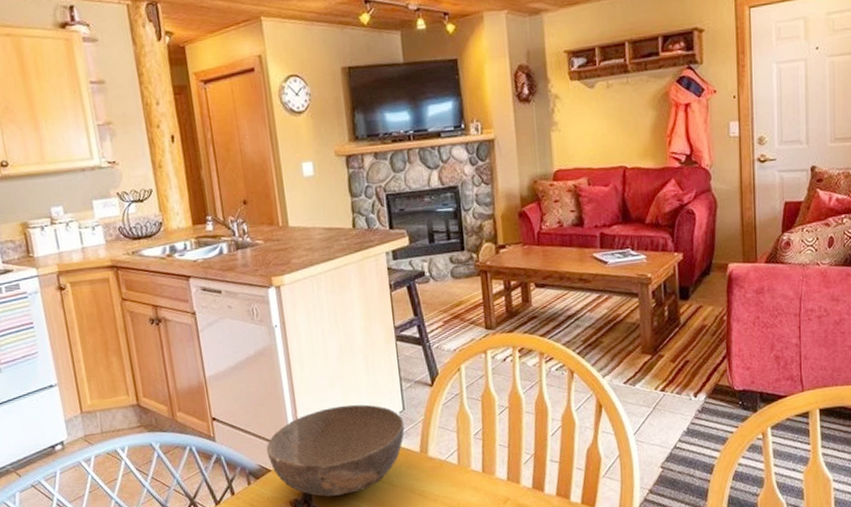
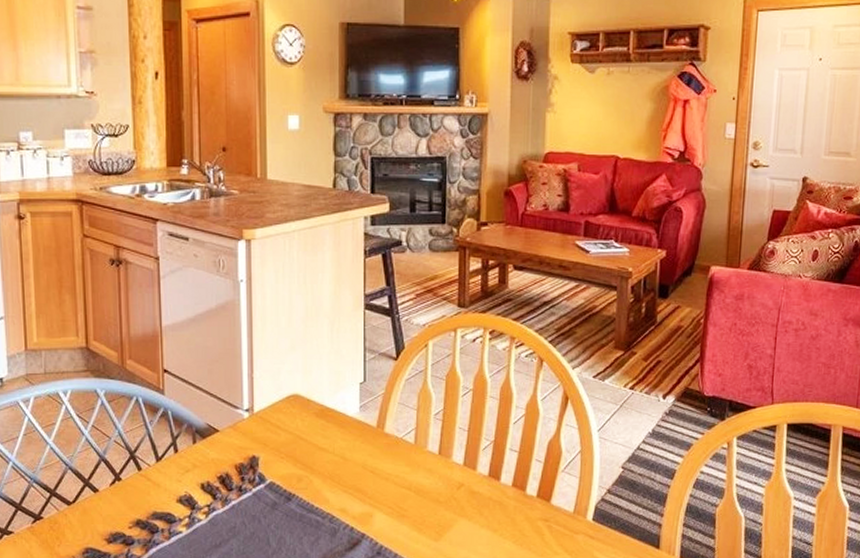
bowl: present [266,404,405,497] -> none [217,370,363,464]

